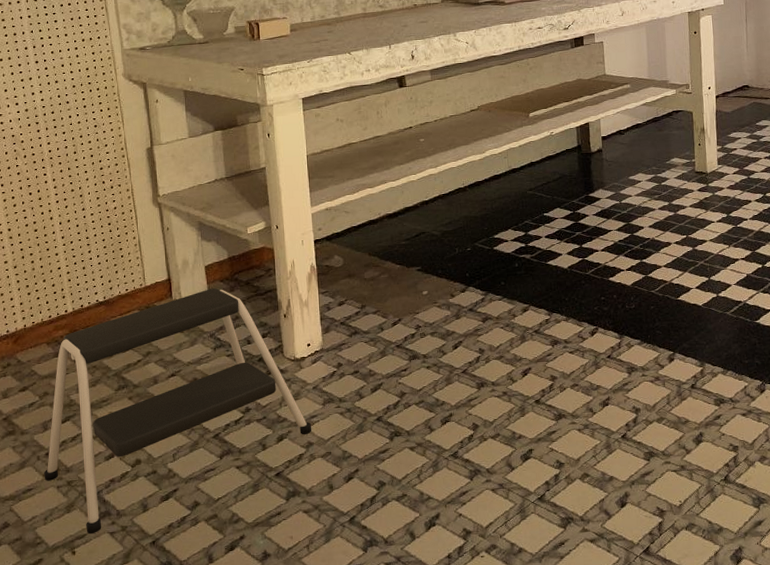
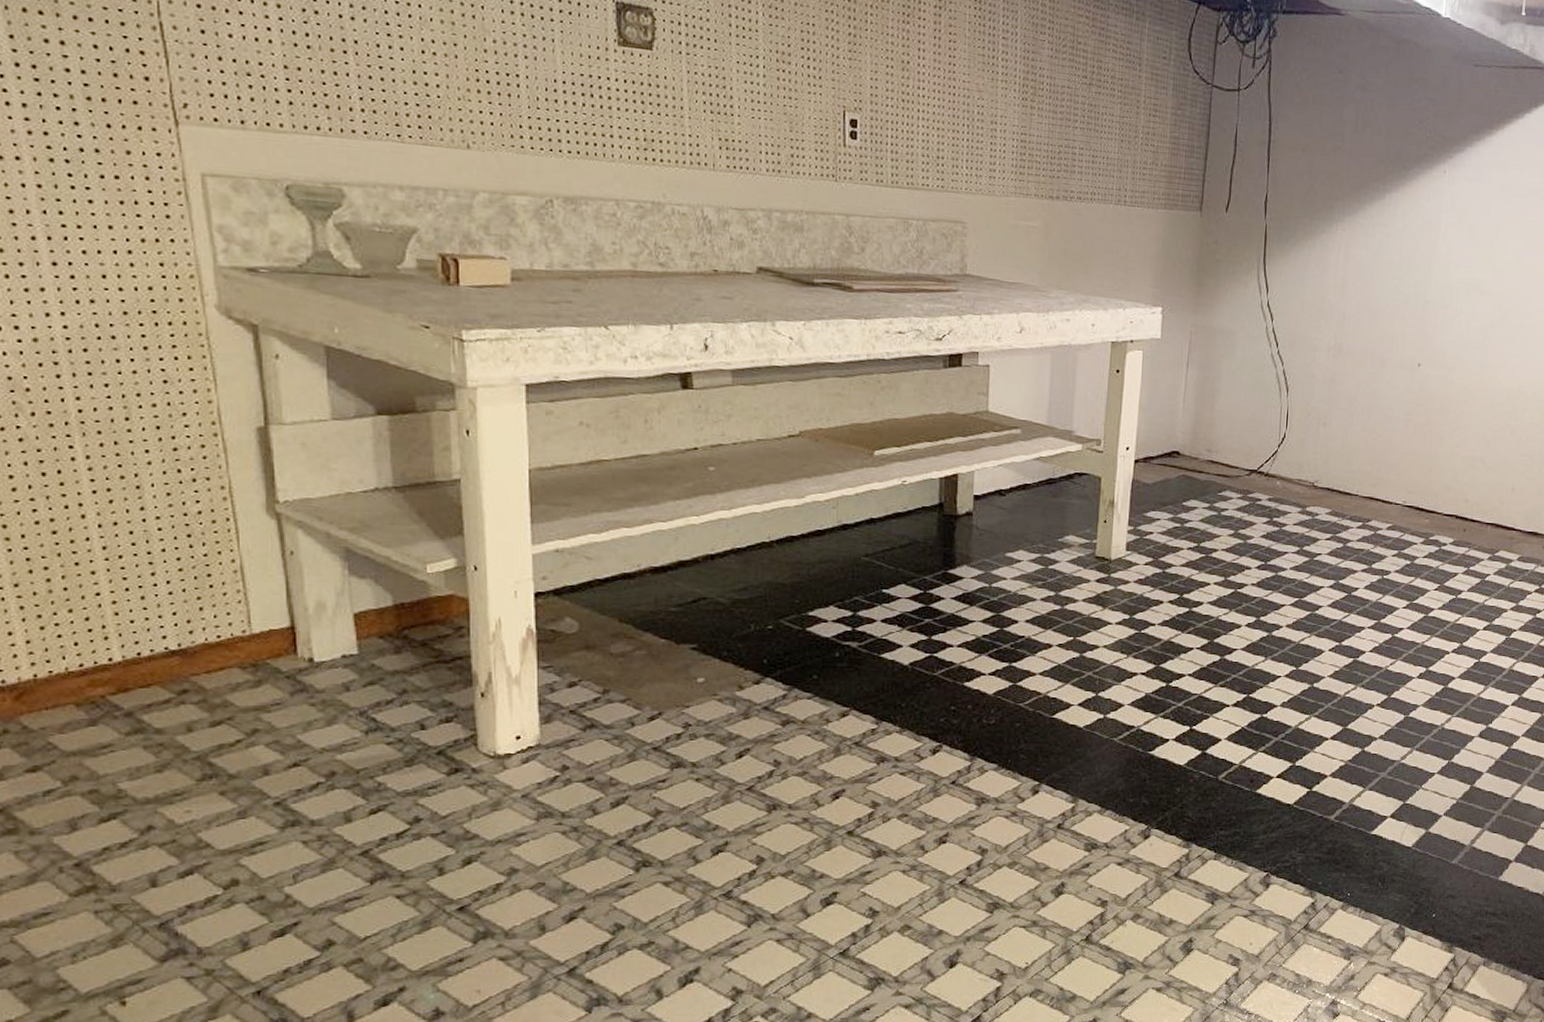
step stool: present [44,288,312,534] -> none [71,647,518,978]

